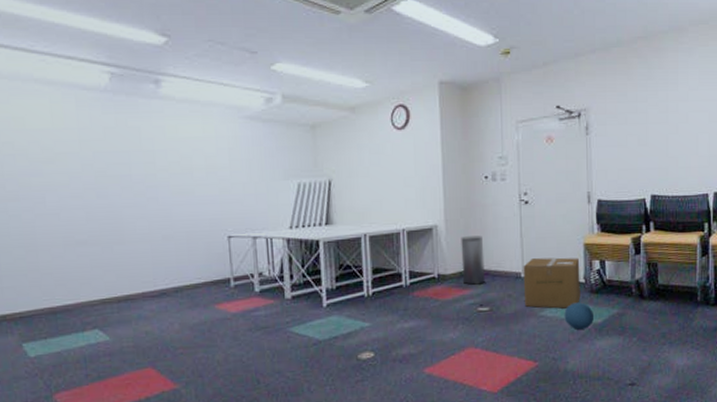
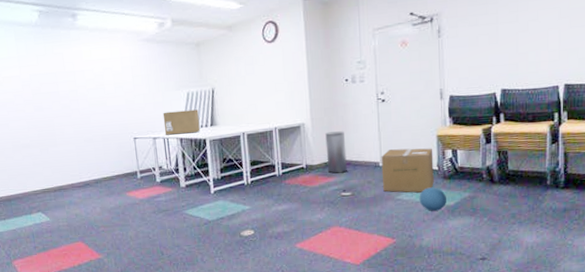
box: none [266,204,313,234] -> present [162,109,200,135]

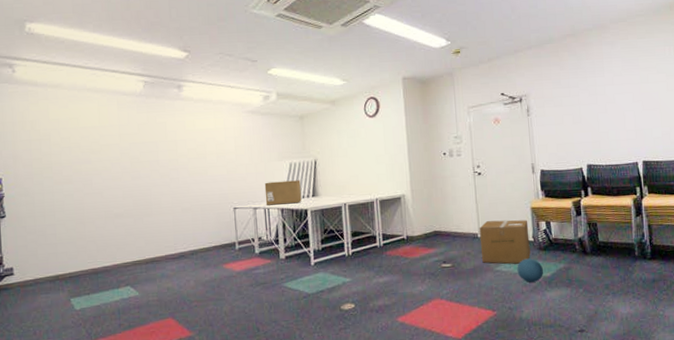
pedal bin: present [325,131,347,174] -> none [425,203,447,245]

